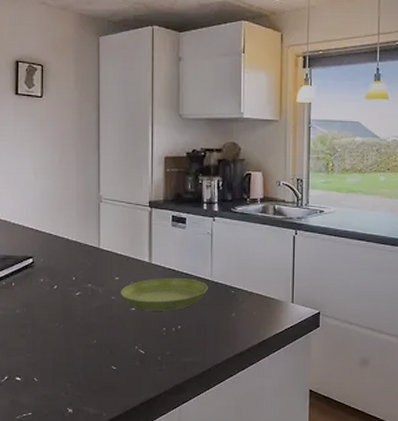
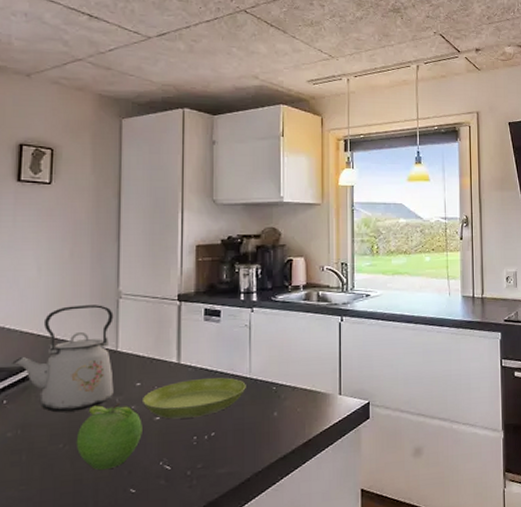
kettle: none [17,207,97,297] -> present [12,305,114,413]
fruit: none [68,292,121,348] -> present [76,402,142,471]

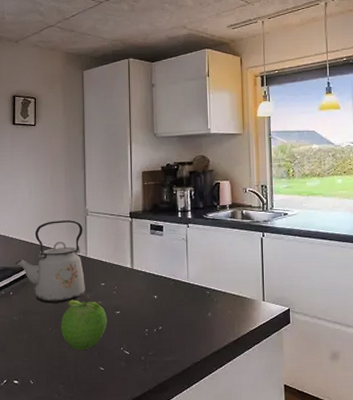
saucer: present [143,377,246,419] -> none [107,282,185,314]

